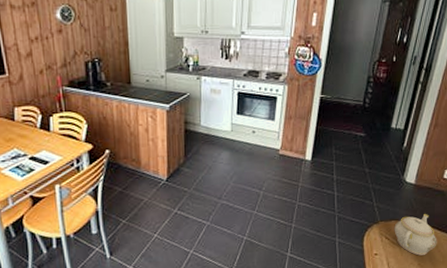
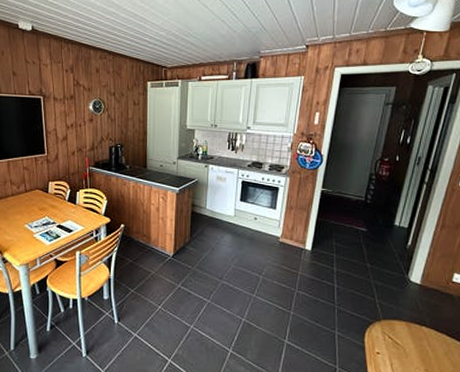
teapot: present [394,213,437,256] -> none [398,316,447,361]

